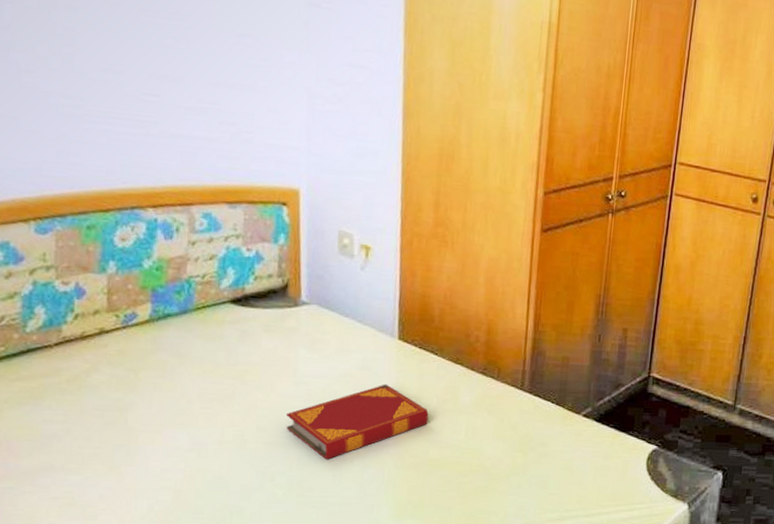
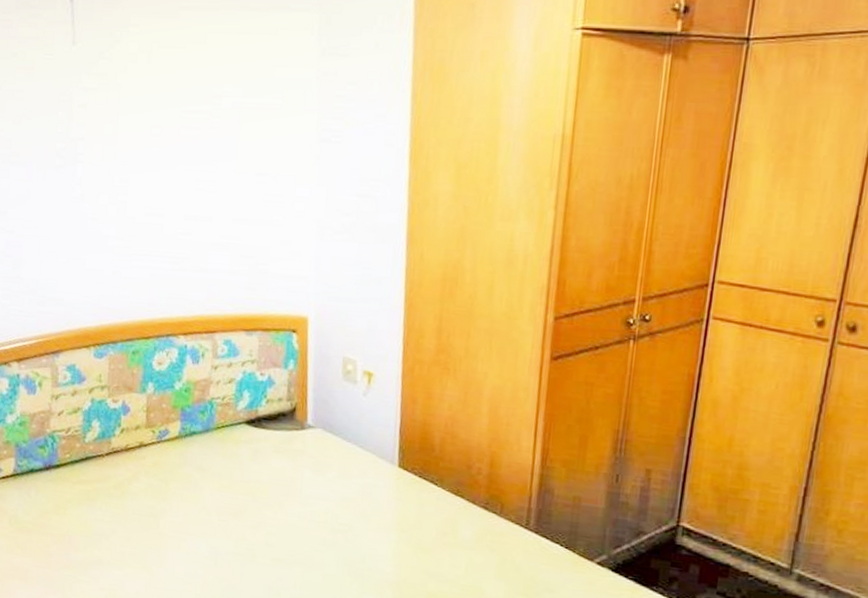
hardback book: present [285,384,429,460] -> none [291,511,428,582]

